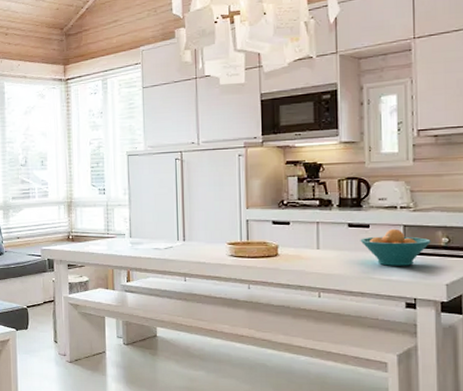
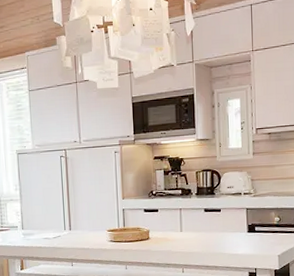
fruit bowl: present [360,228,431,266] -> none [214,211,267,243]

